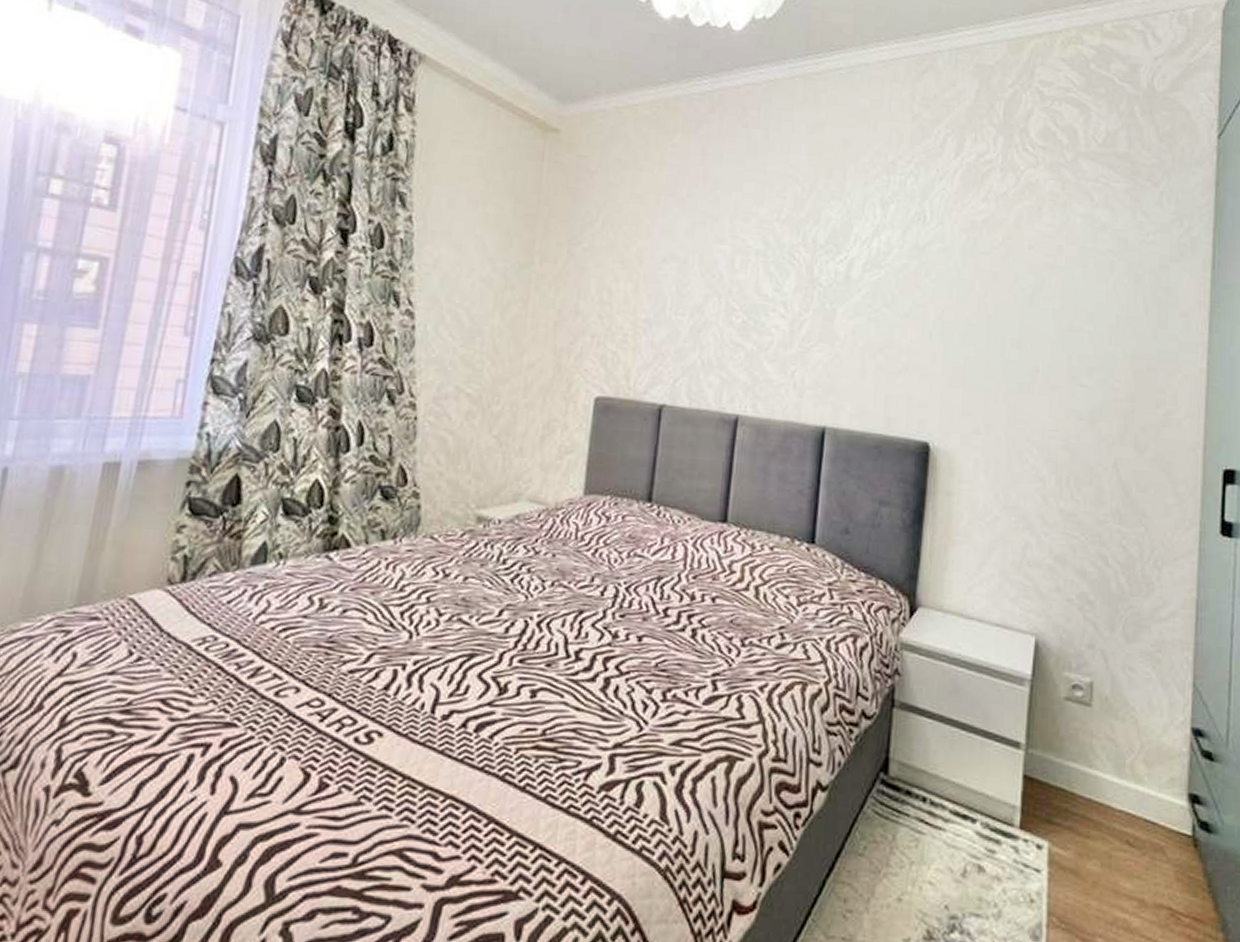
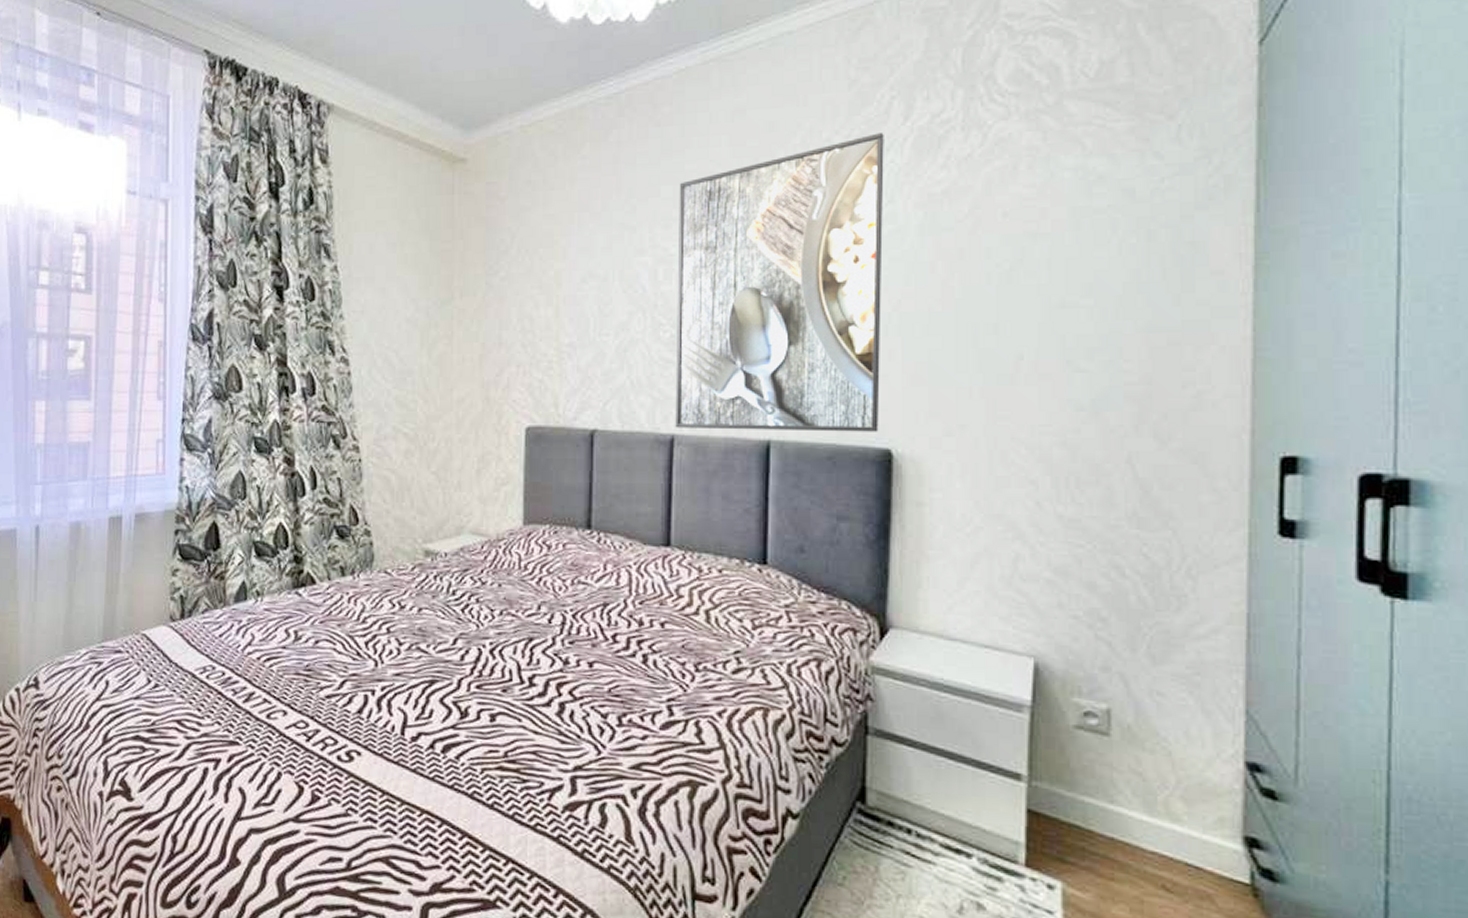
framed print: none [740,163,939,426] -> present [675,133,884,432]

